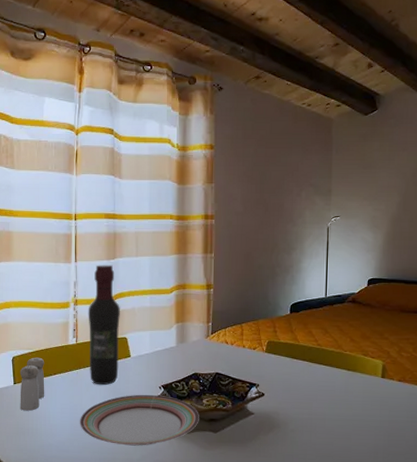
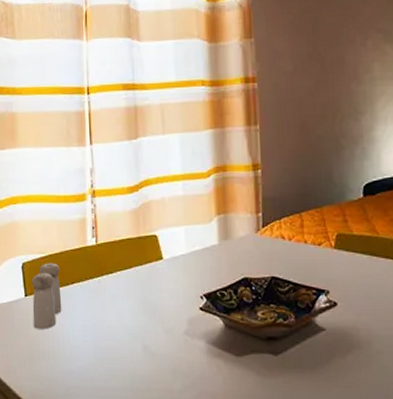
plate: present [79,394,199,446] -> none [104,306,254,373]
wine bottle: present [88,265,120,385] -> none [108,146,149,296]

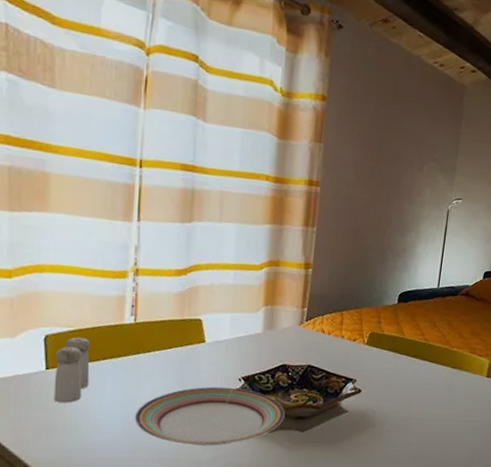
plate: none [104,306,254,373] -> present [134,386,285,446]

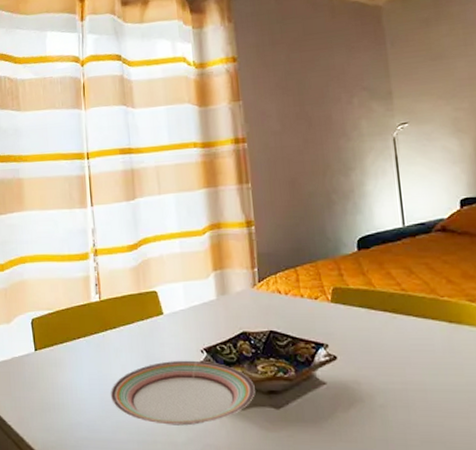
salt and pepper shaker: present [53,337,91,403] -> none [40,318,70,382]

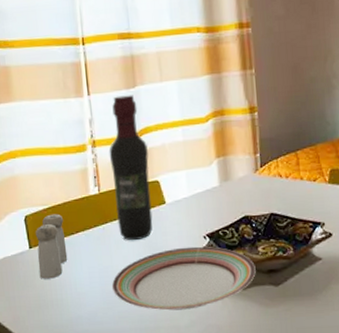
salt and pepper shaker: none [40,318,70,382] -> present [35,214,68,279]
wine bottle: none [109,206,151,350] -> present [109,95,153,241]

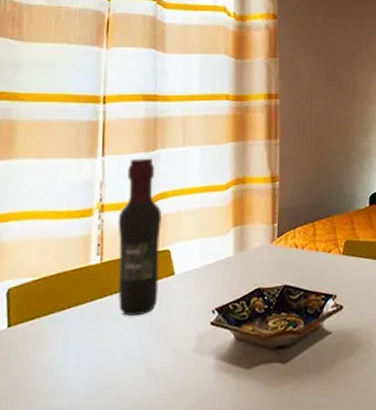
salt and pepper shaker: present [35,214,68,279] -> none [15,286,55,364]
plate: present [111,246,256,311] -> none [102,321,264,396]

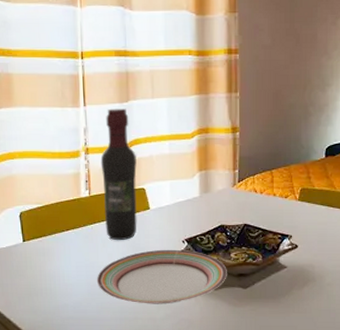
plate: none [102,321,264,396] -> present [96,249,227,304]

